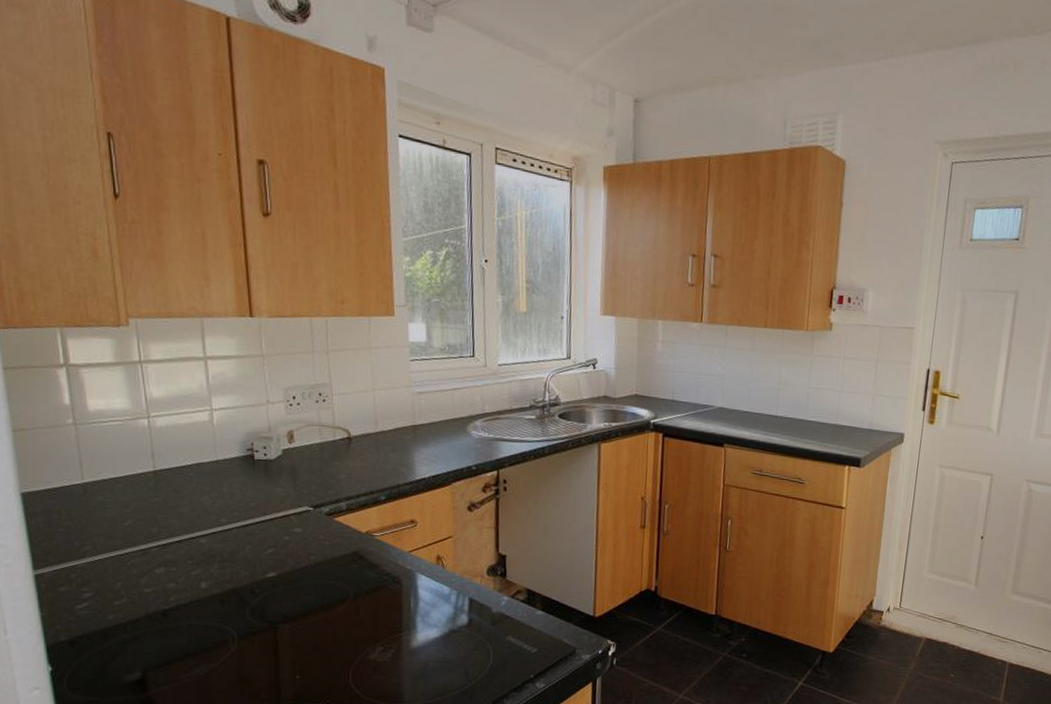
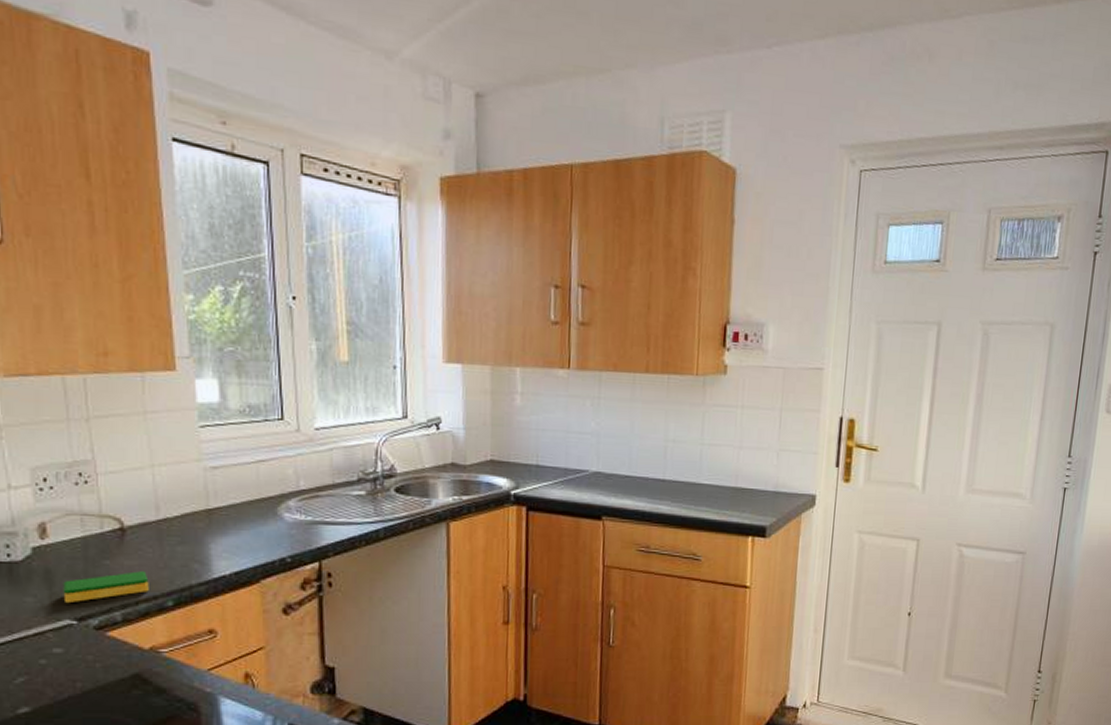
dish sponge: none [304,471,368,494] -> present [63,571,149,604]

